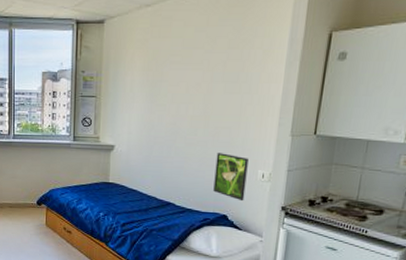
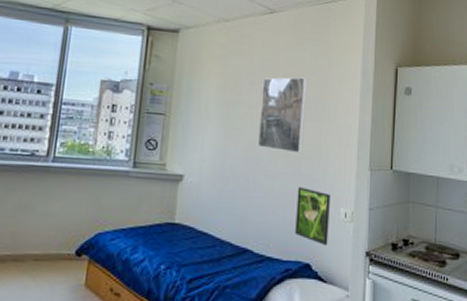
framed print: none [179,52,229,124] -> present [258,77,307,154]

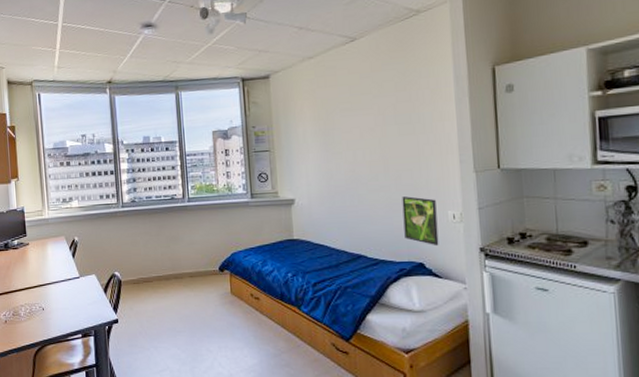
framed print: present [258,77,307,154] -> none [353,95,402,167]

